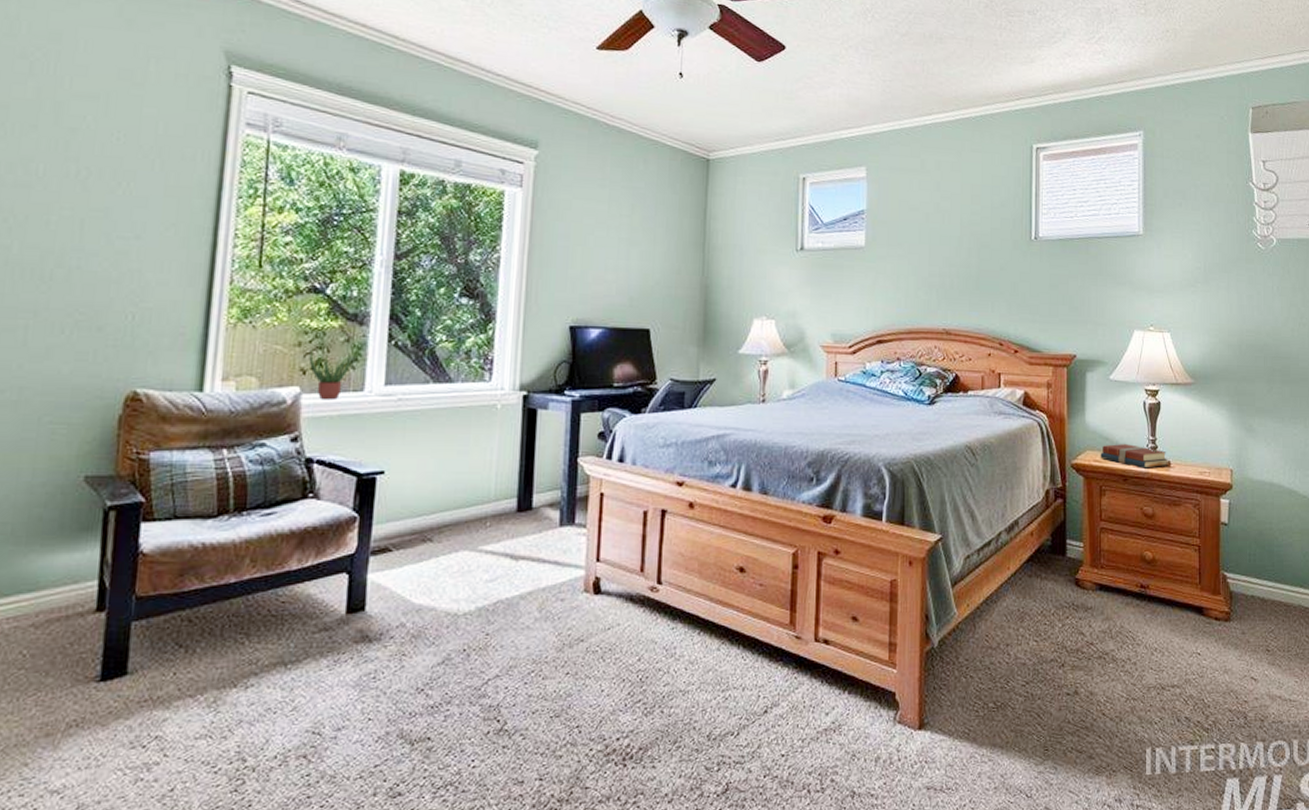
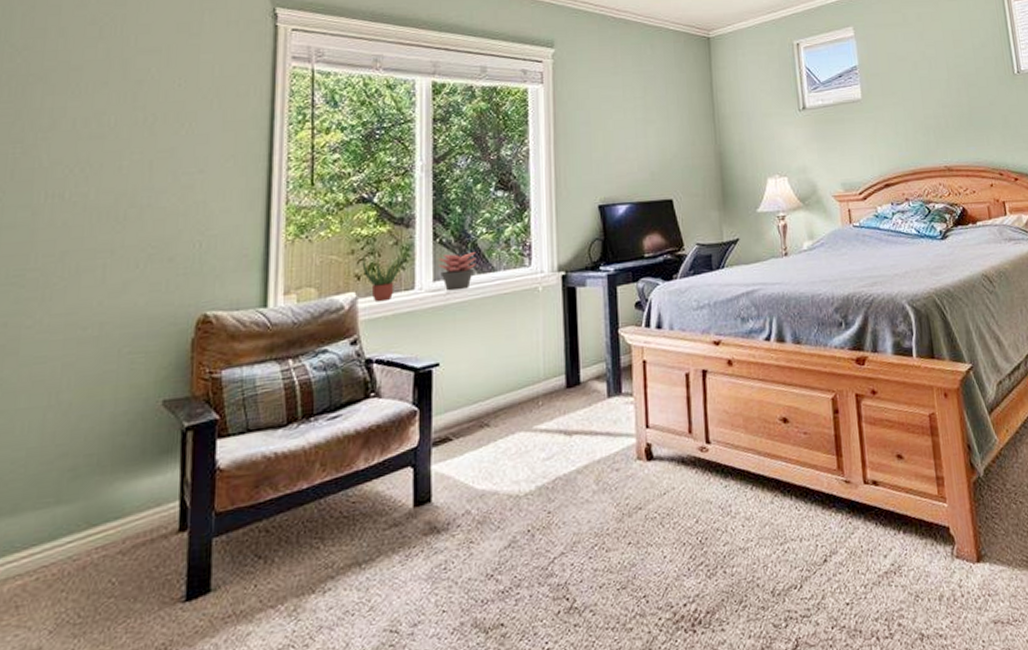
succulent plant: none [392,359,434,398] -> present [439,252,477,291]

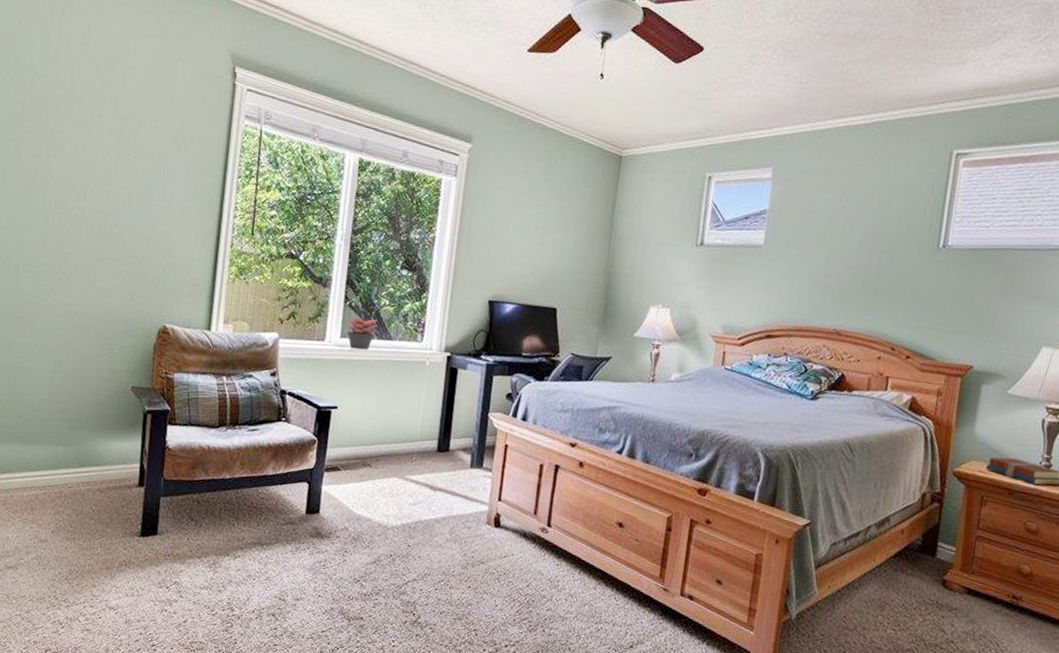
potted plant: present [362,254,401,302] -> none [285,303,317,347]

